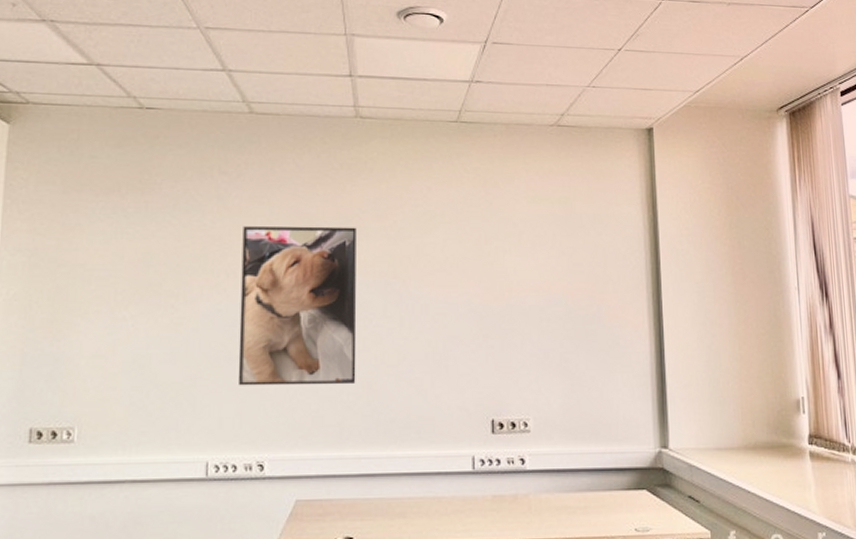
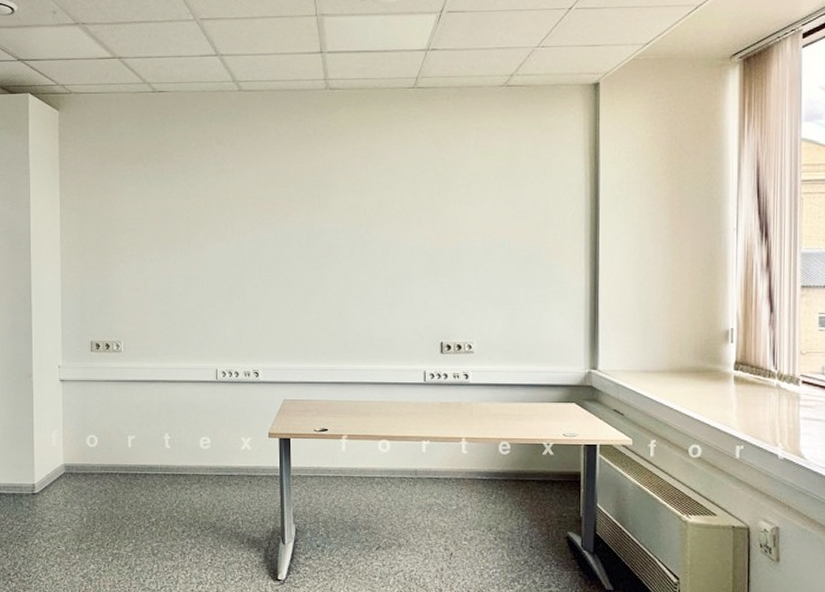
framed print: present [237,226,357,386] -> none [237,184,329,313]

